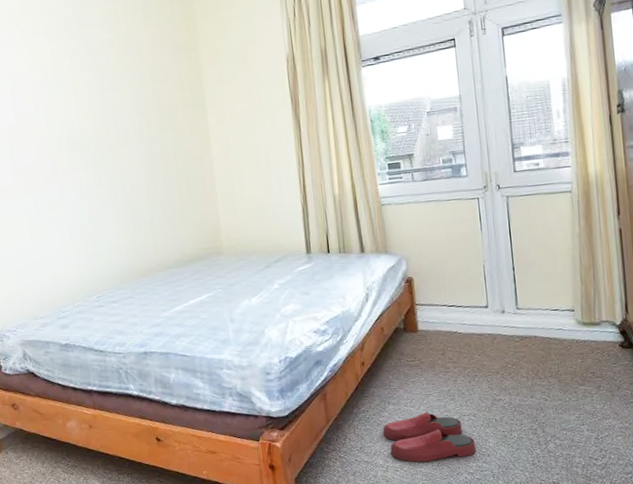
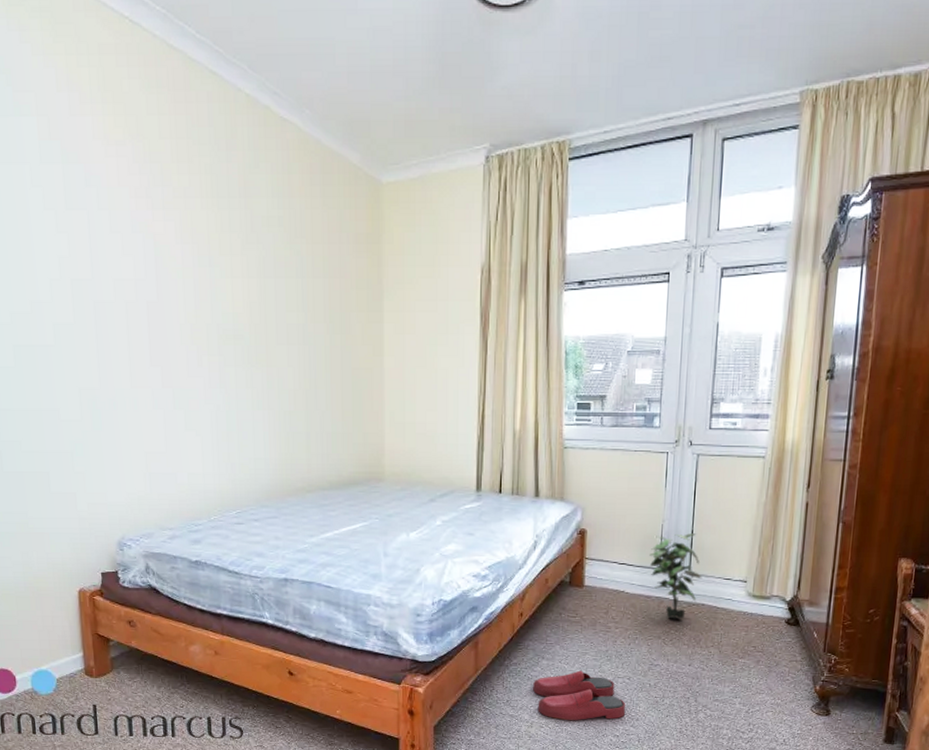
potted plant: none [476,270,530,353] -> present [649,533,702,619]

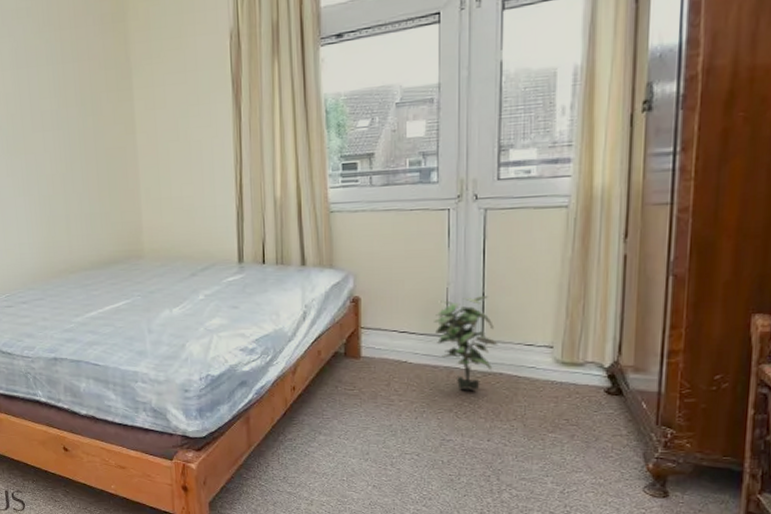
slippers: present [533,670,625,721] -> none [311,446,415,500]

